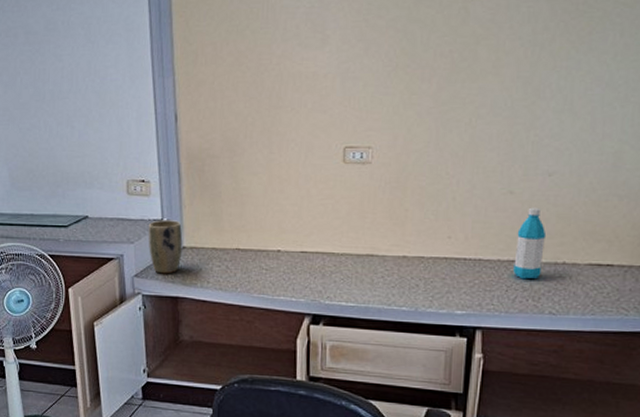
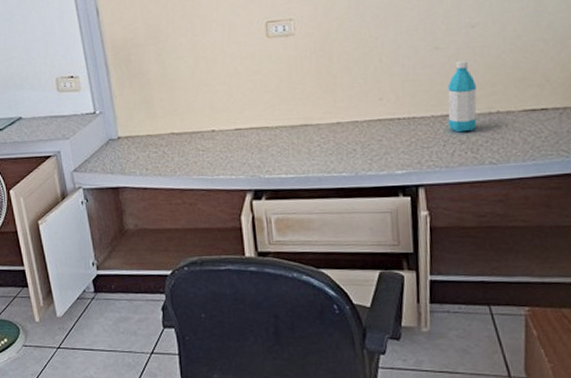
plant pot: present [148,220,183,274] -> none [81,111,118,166]

